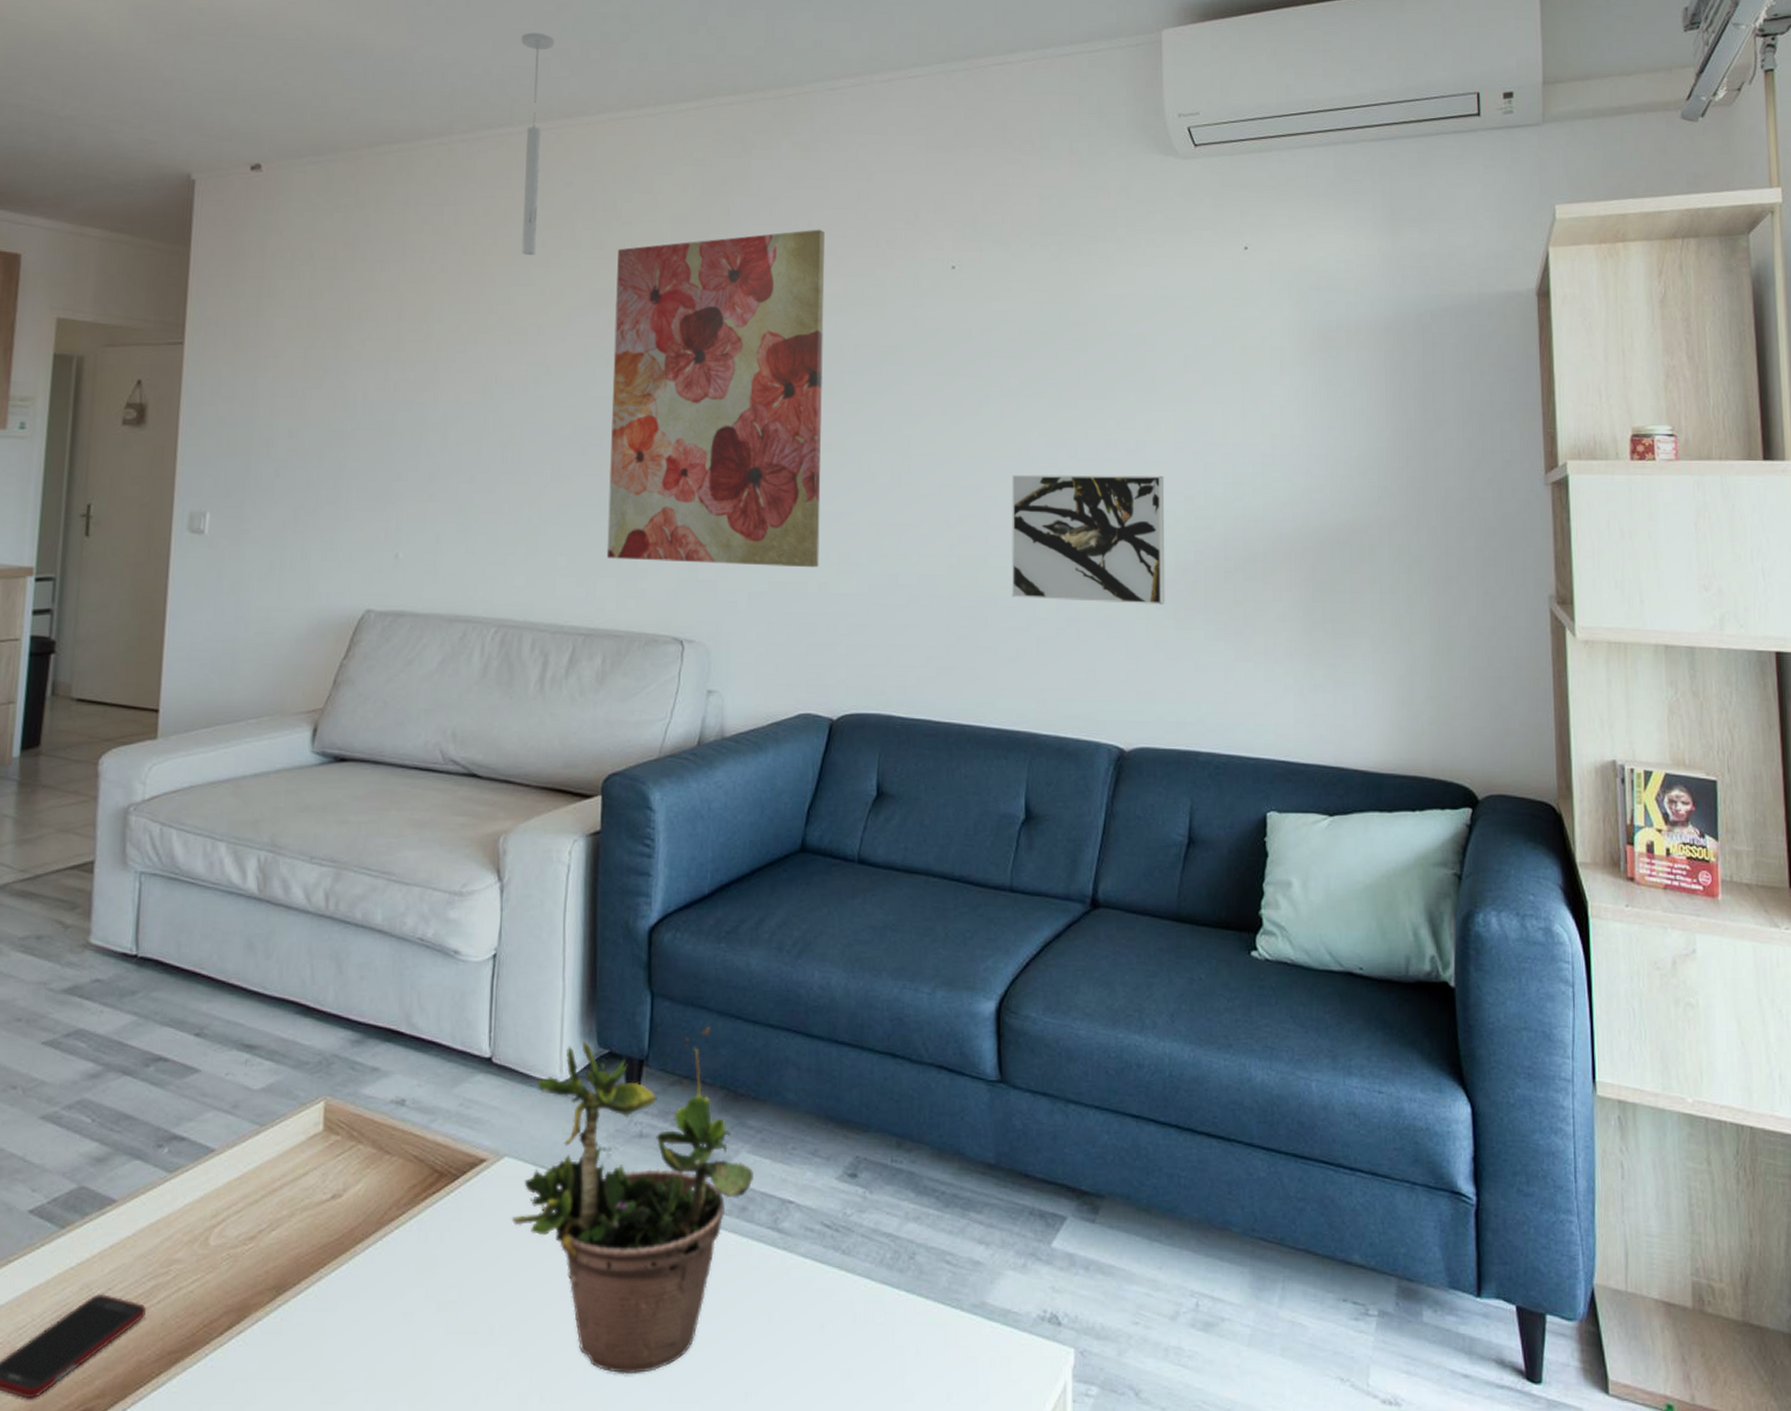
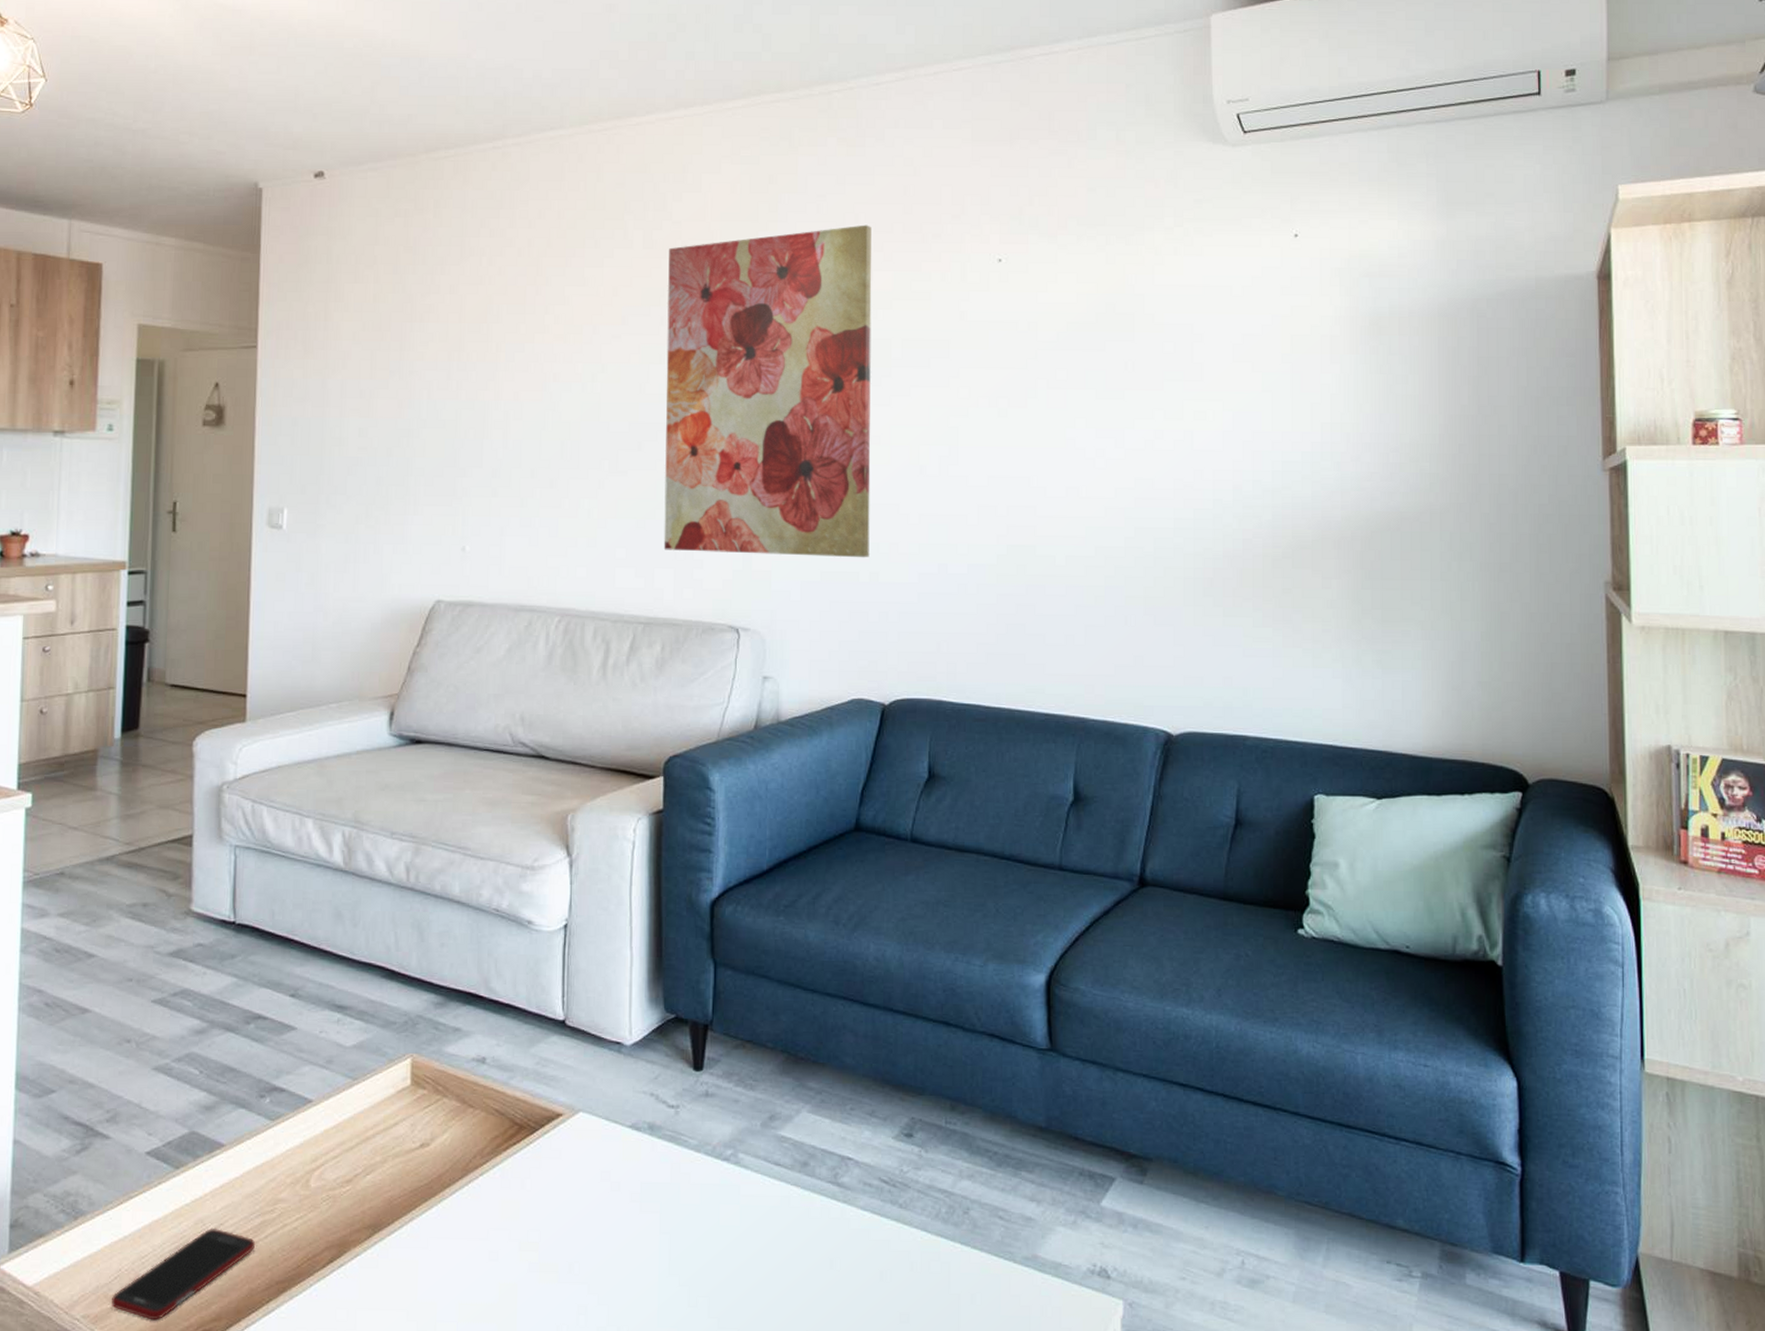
potted plant: present [511,1011,753,1375] -> none [587,979,814,1313]
ceiling light: present [521,32,554,255] -> none [570,35,602,256]
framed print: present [1011,474,1165,605] -> none [1059,464,1213,592]

